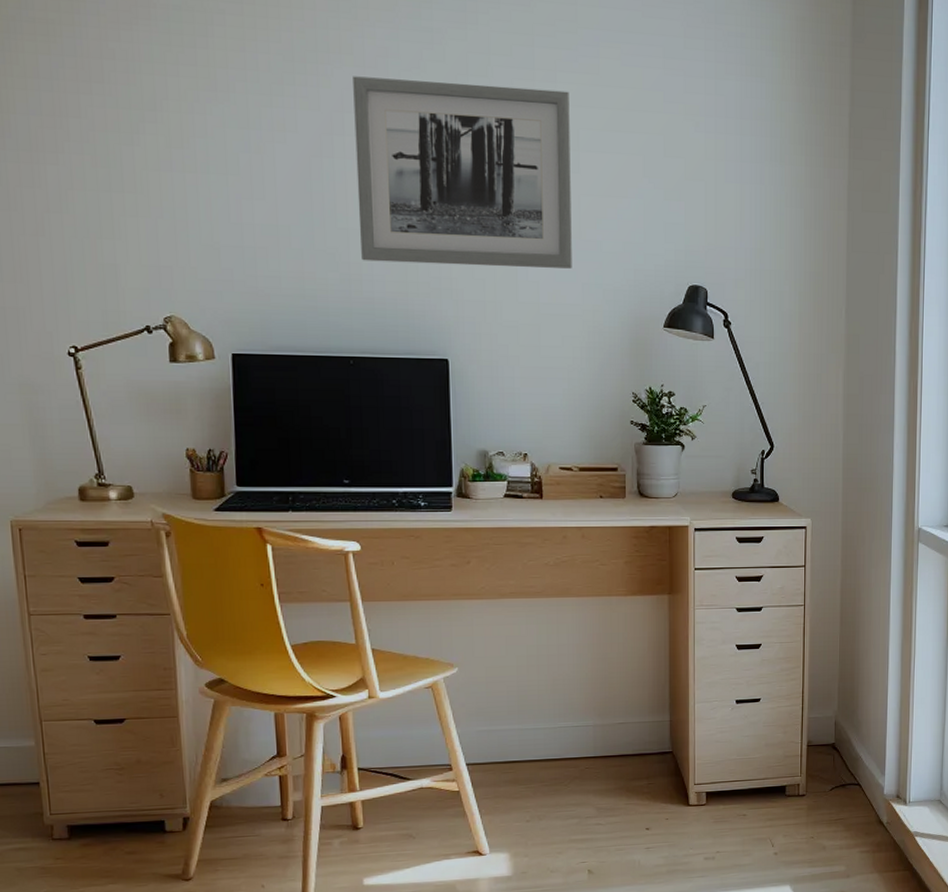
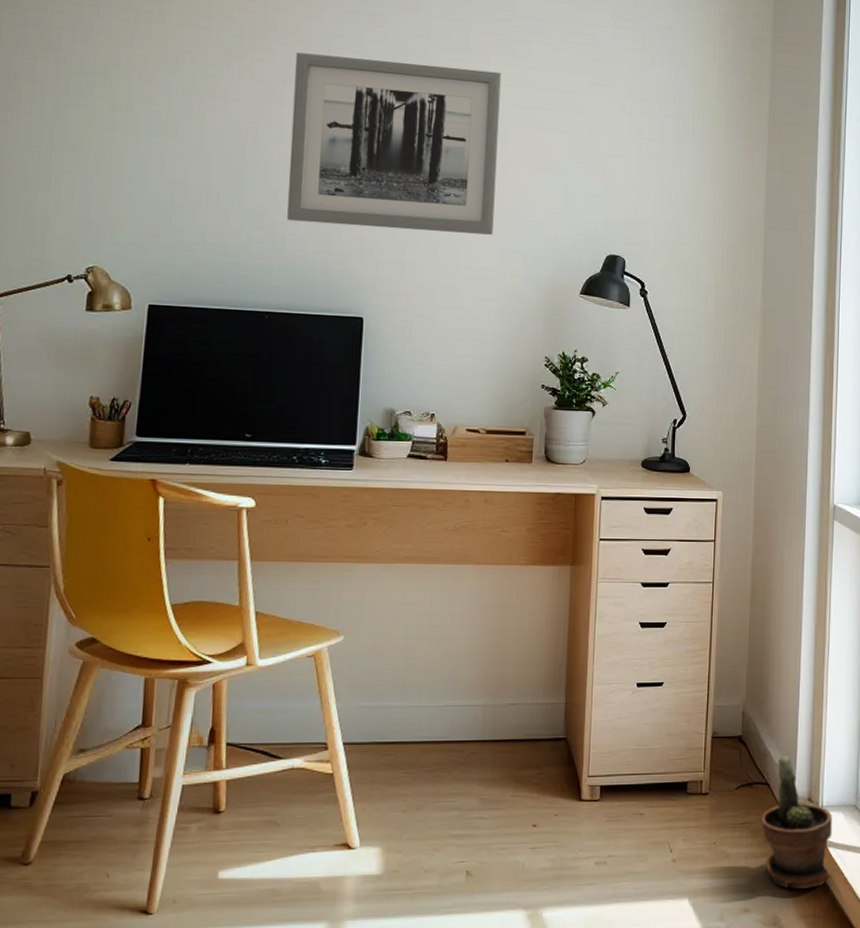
potted plant: none [854,759,919,873] -> present [761,755,833,889]

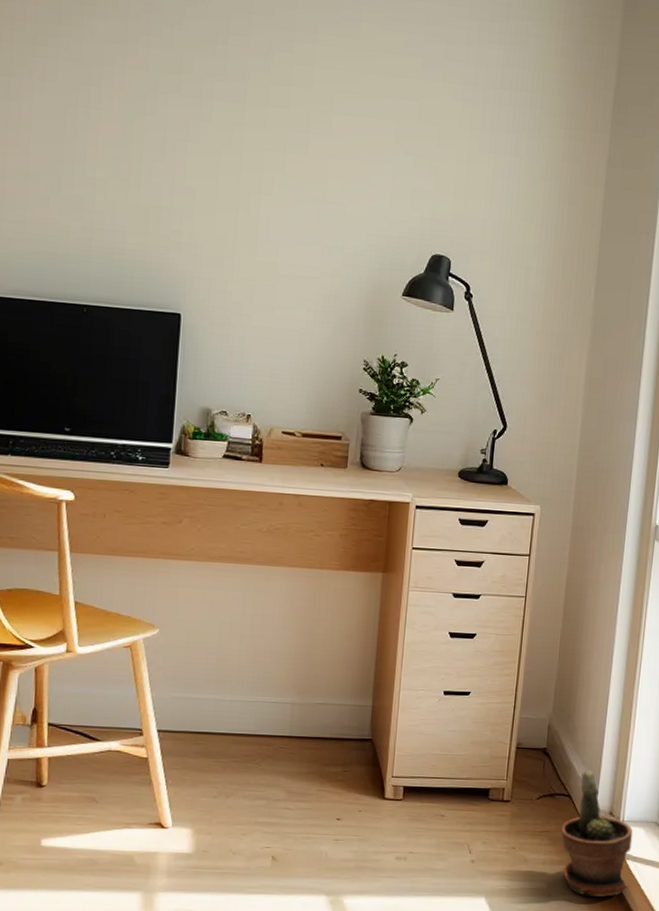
wall art: present [287,52,501,235] -> none [105,29,328,230]

